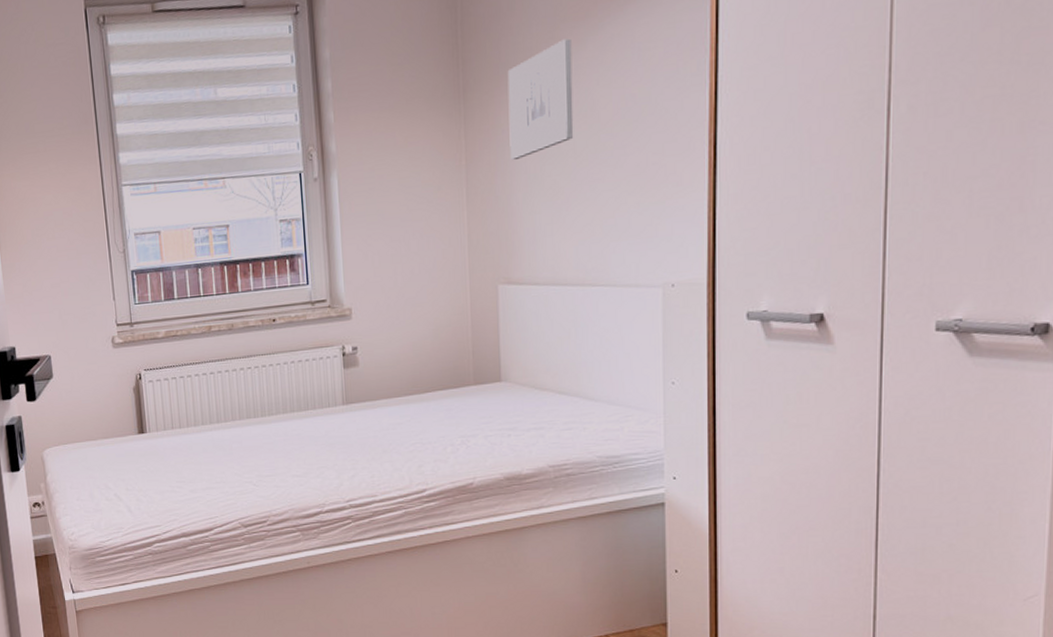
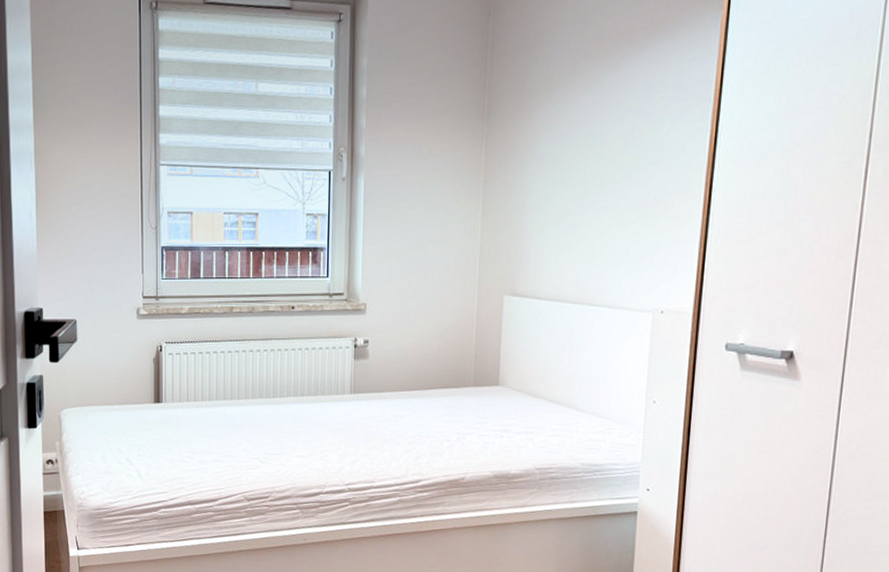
wall art: present [507,38,574,160] -> none [525,74,590,180]

